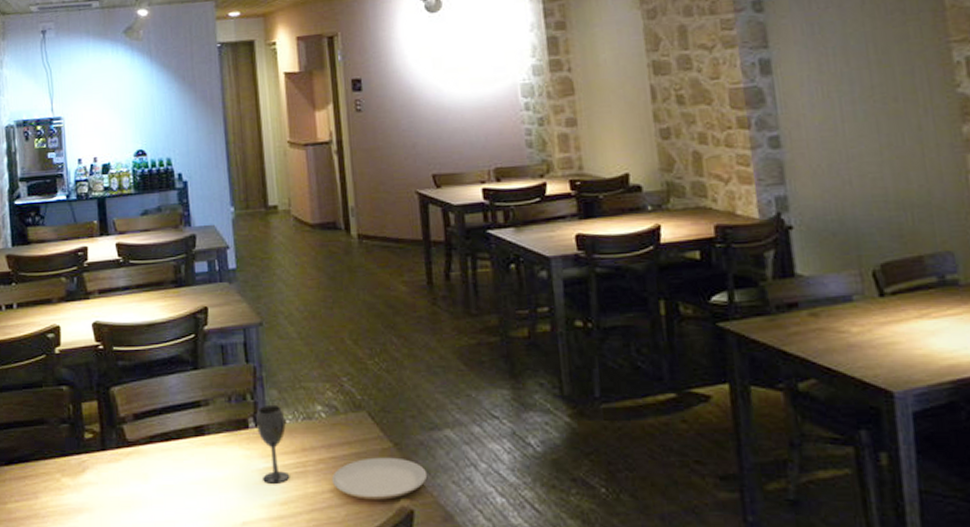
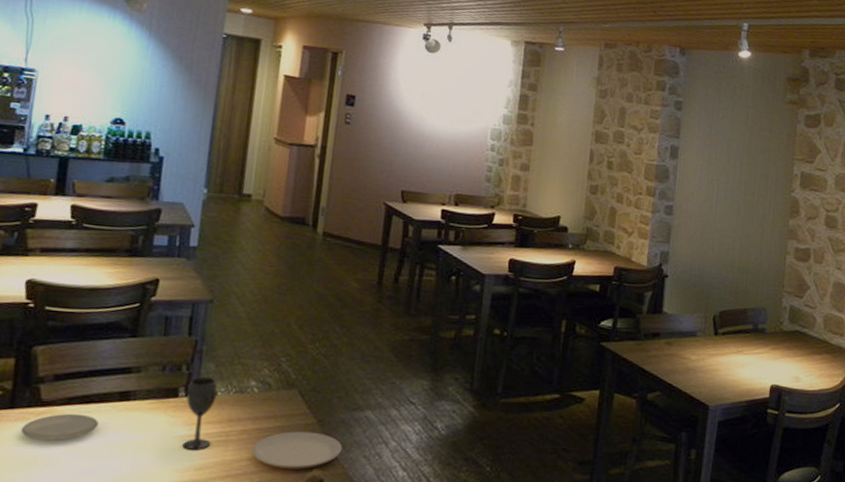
plate: none [115,452,181,481] -> present [20,413,99,442]

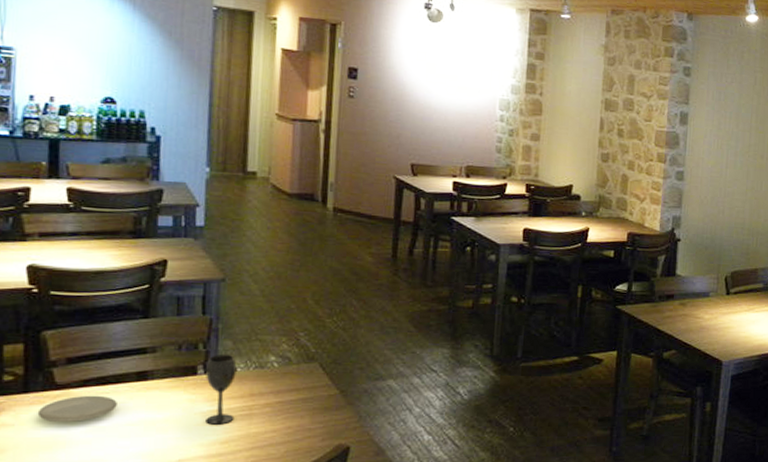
plate: present [251,431,343,470] -> none [275,402,367,438]

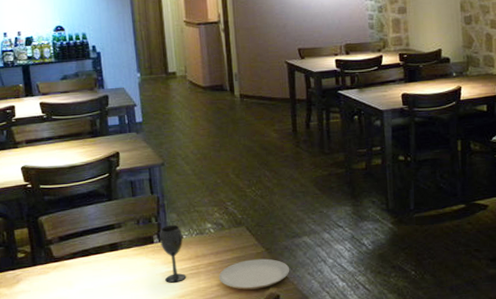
plate: present [37,395,117,423] -> none [44,264,99,288]
plate: none [275,402,367,438] -> present [218,258,290,290]

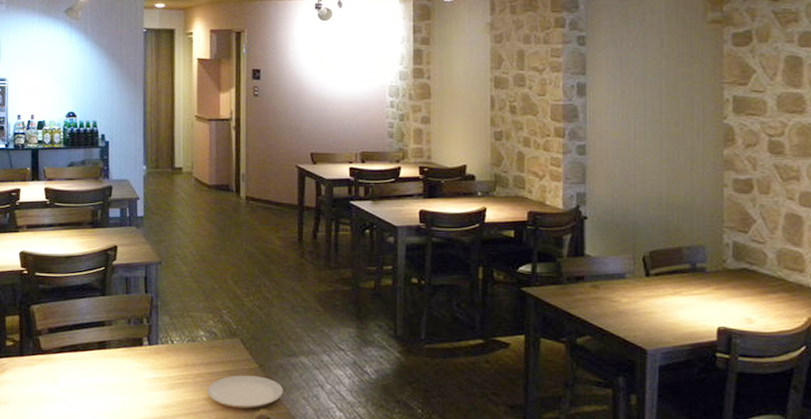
wine glass: present [160,224,187,283] -> none [150,328,173,391]

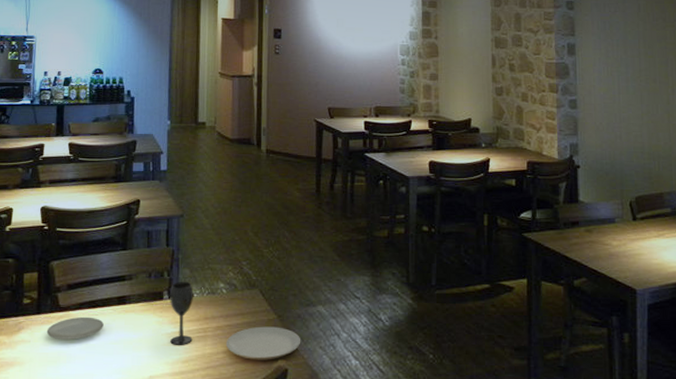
plate: none [29,360,85,383] -> present [46,316,104,341]
wine glass: none [150,328,173,391] -> present [170,281,194,345]

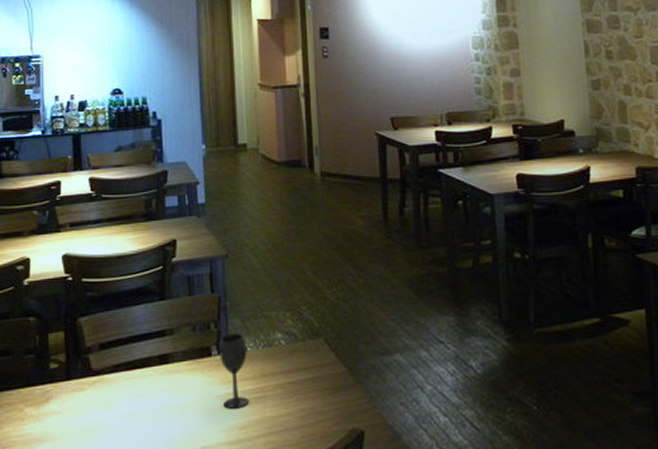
plate: present [46,316,104,341] -> none [79,380,144,410]
plate: present [225,326,301,360] -> none [288,381,378,422]

